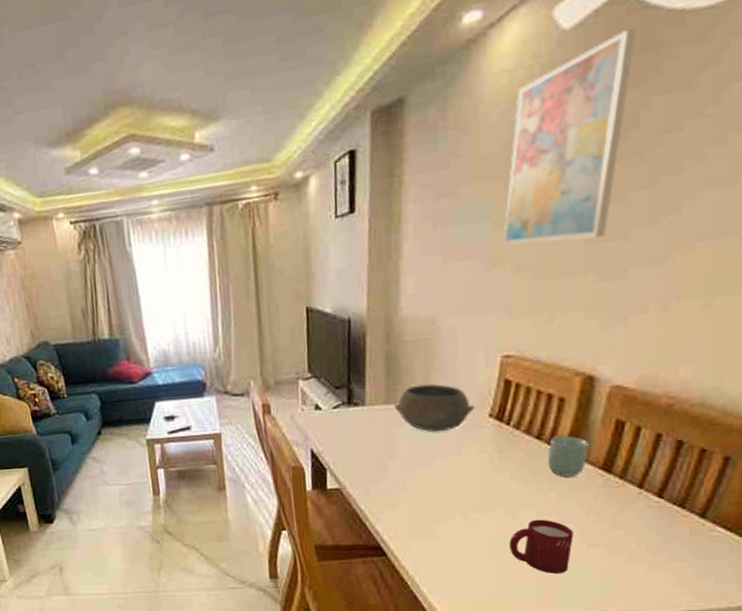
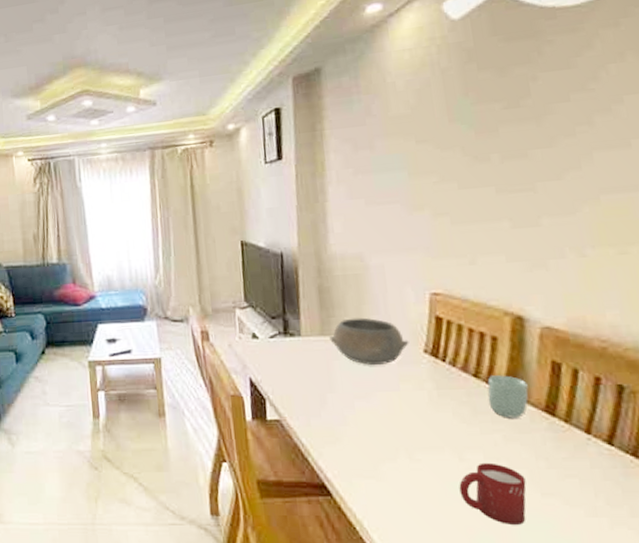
wall art: present [503,28,637,246] -> none [419,20,517,193]

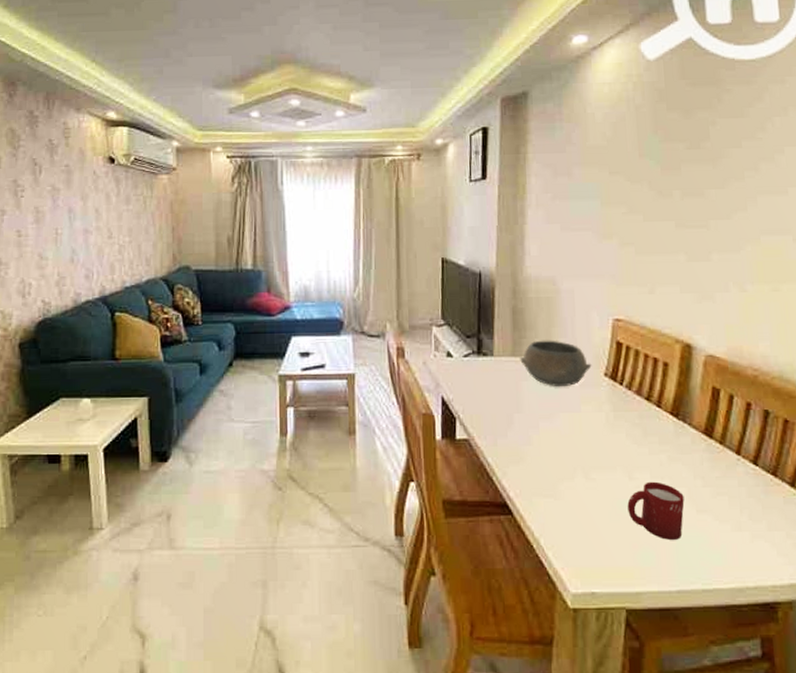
cup: present [487,375,529,418] -> none [657,399,692,440]

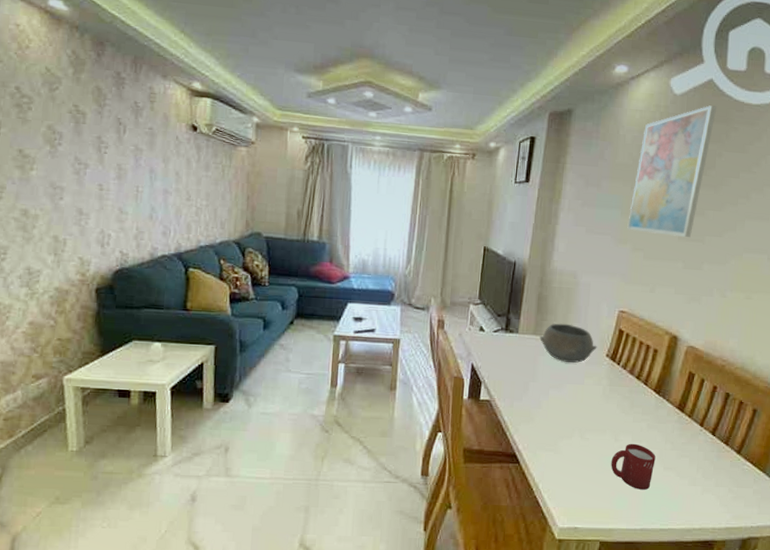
wall art: none [610,67,702,225] -> present [627,105,717,238]

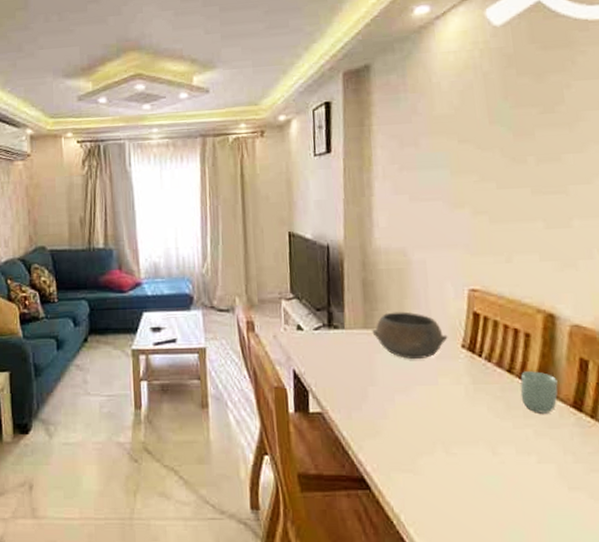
cup: present [611,443,656,490] -> none [492,457,555,518]
wall art: present [627,105,717,238] -> none [461,30,553,192]
cup: none [642,379,671,412] -> present [520,371,558,413]

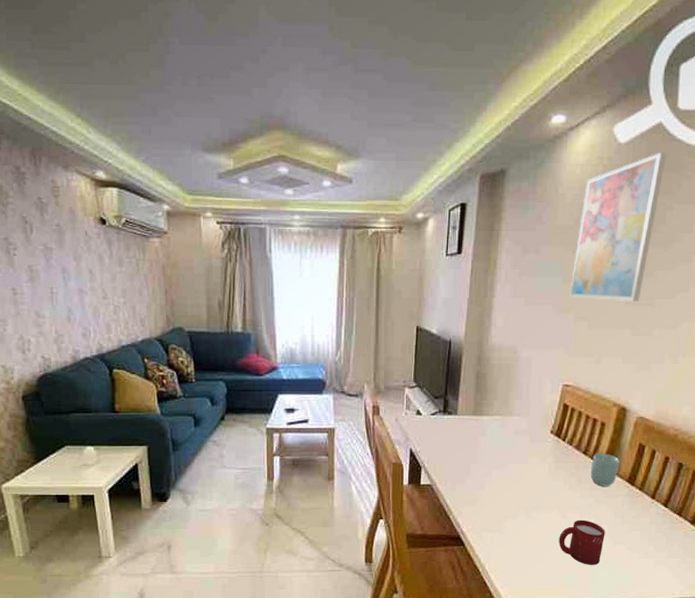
bowl: present [372,311,448,360] -> none [480,402,541,442]
wall art: none [461,30,553,192] -> present [569,153,667,302]
cup: none [492,457,555,518] -> present [559,519,605,565]

